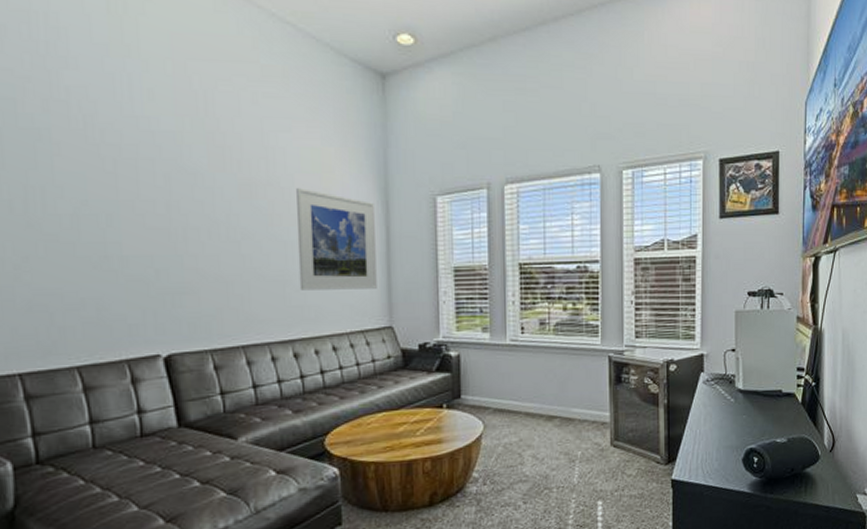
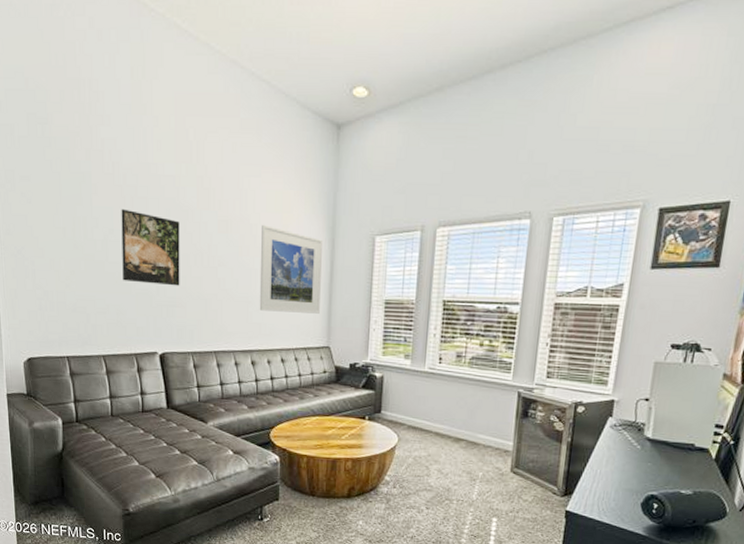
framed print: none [98,173,189,268] -> present [121,208,180,286]

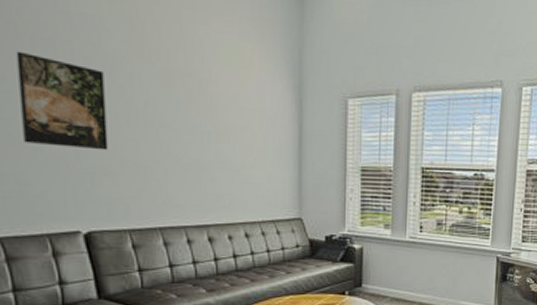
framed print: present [259,225,322,314] -> none [213,81,288,182]

